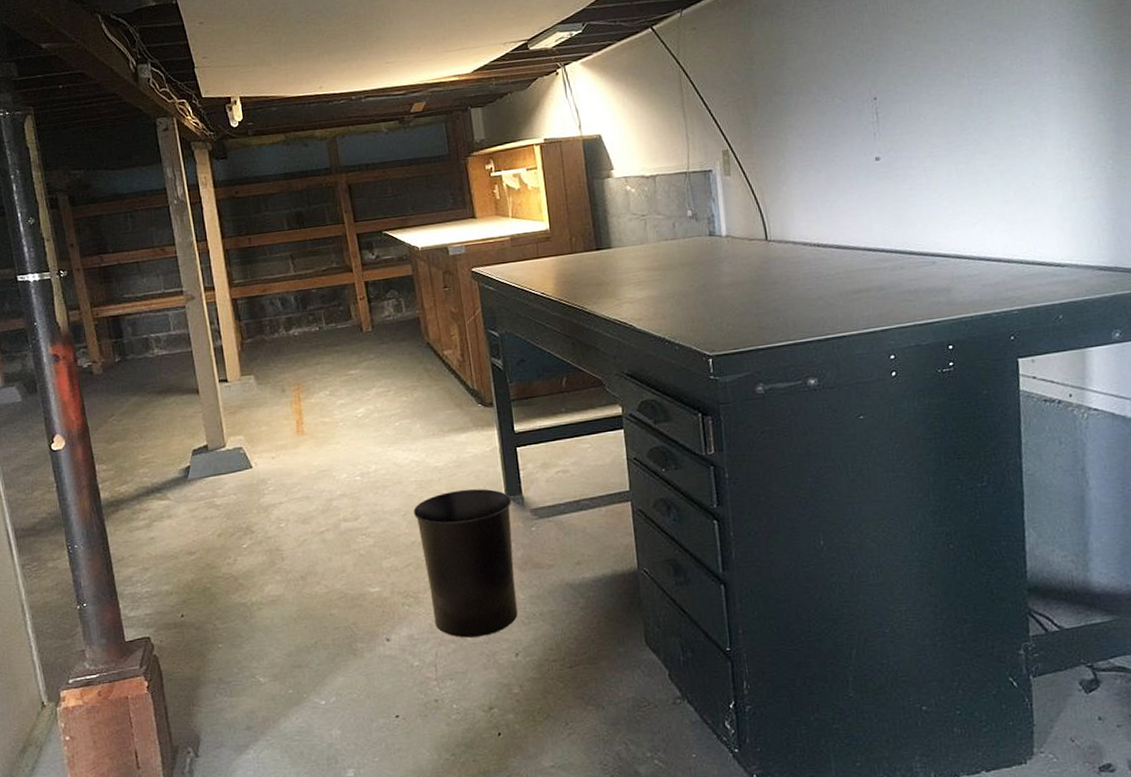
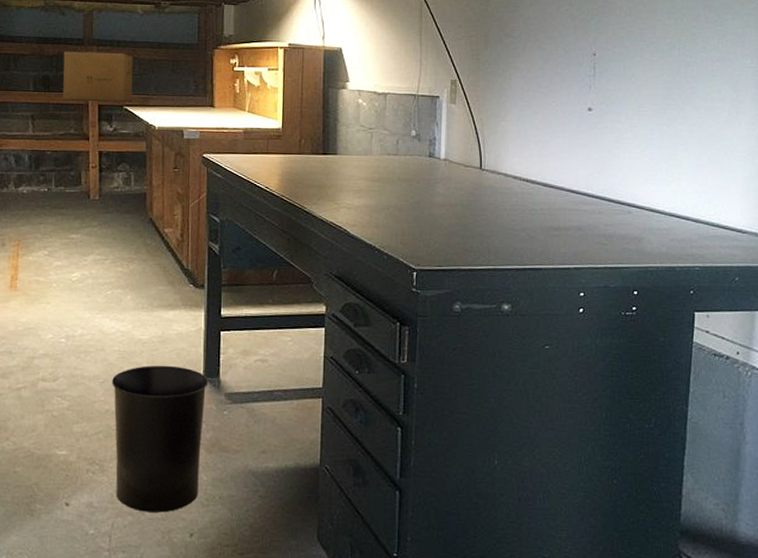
box: none [313,176,390,236] -> present [62,51,134,103]

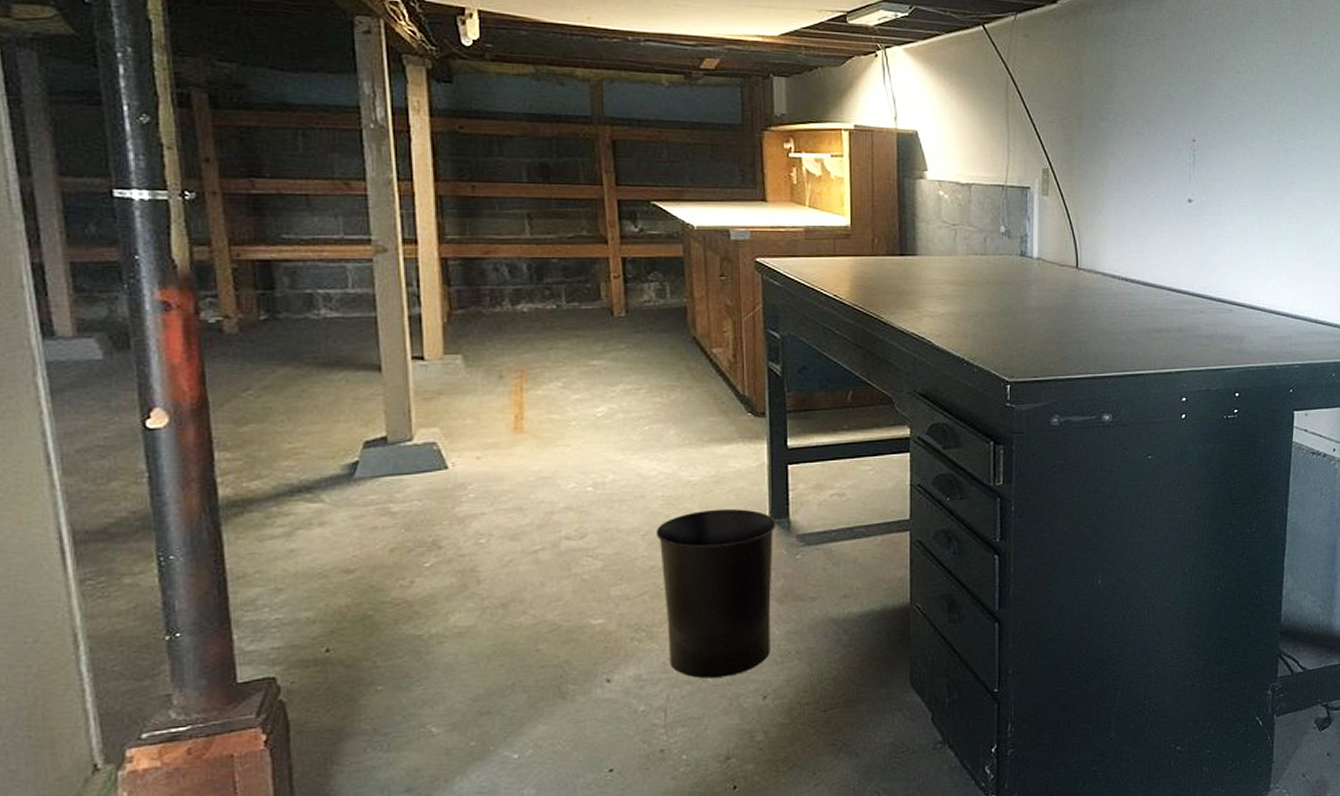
box: present [62,51,134,103] -> none [566,131,661,197]

